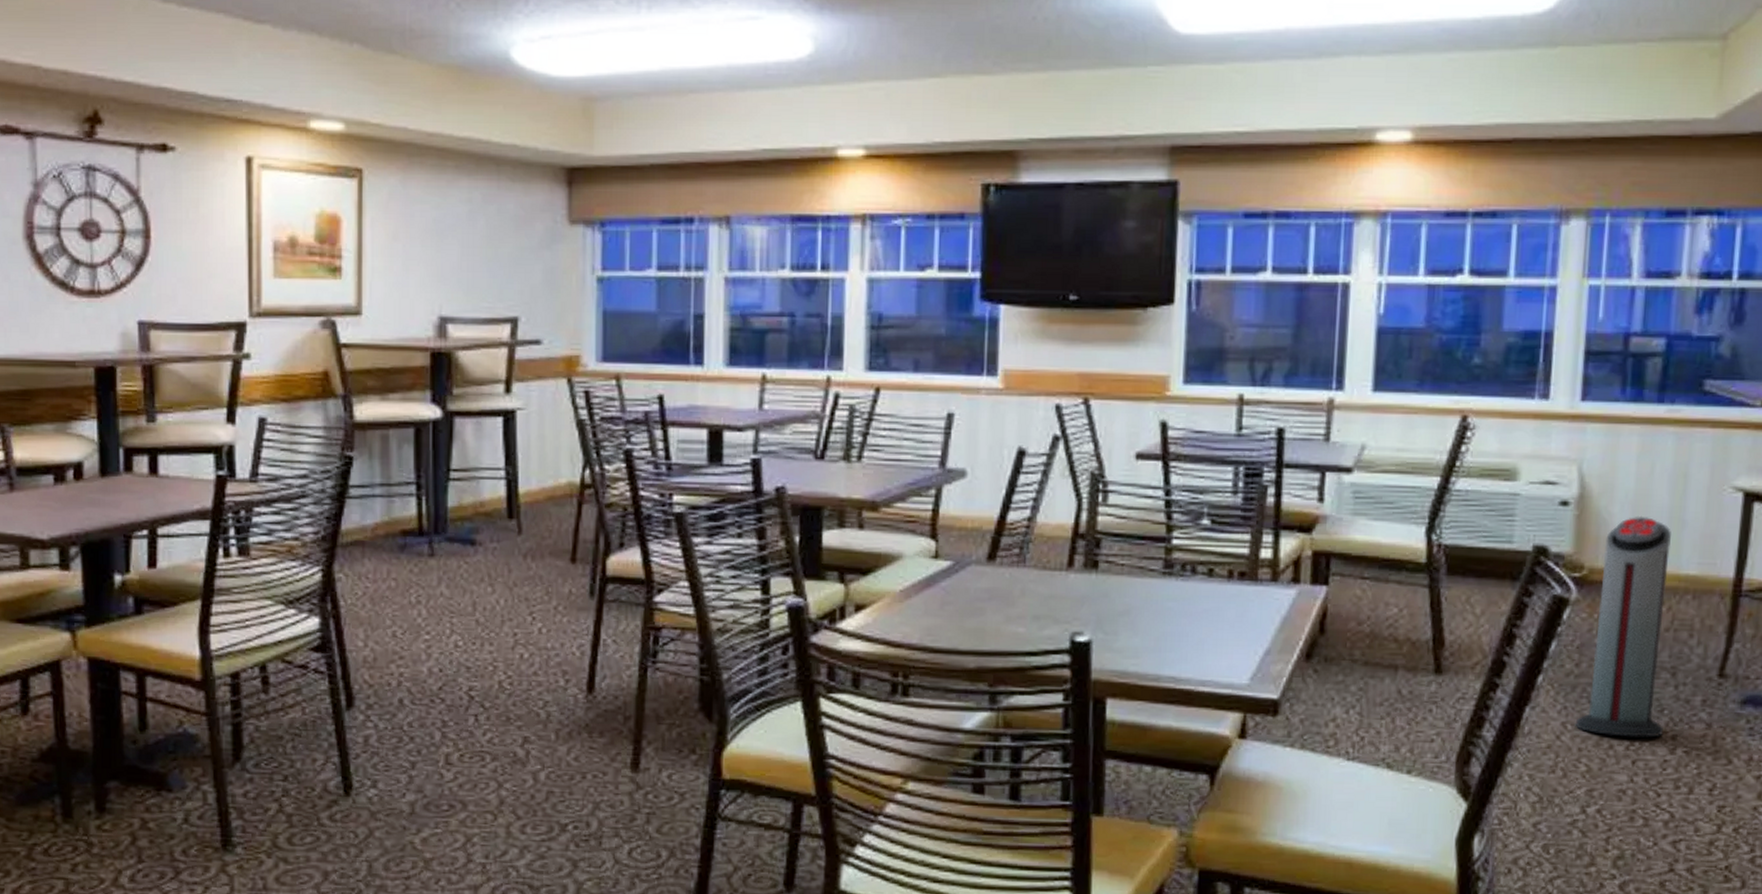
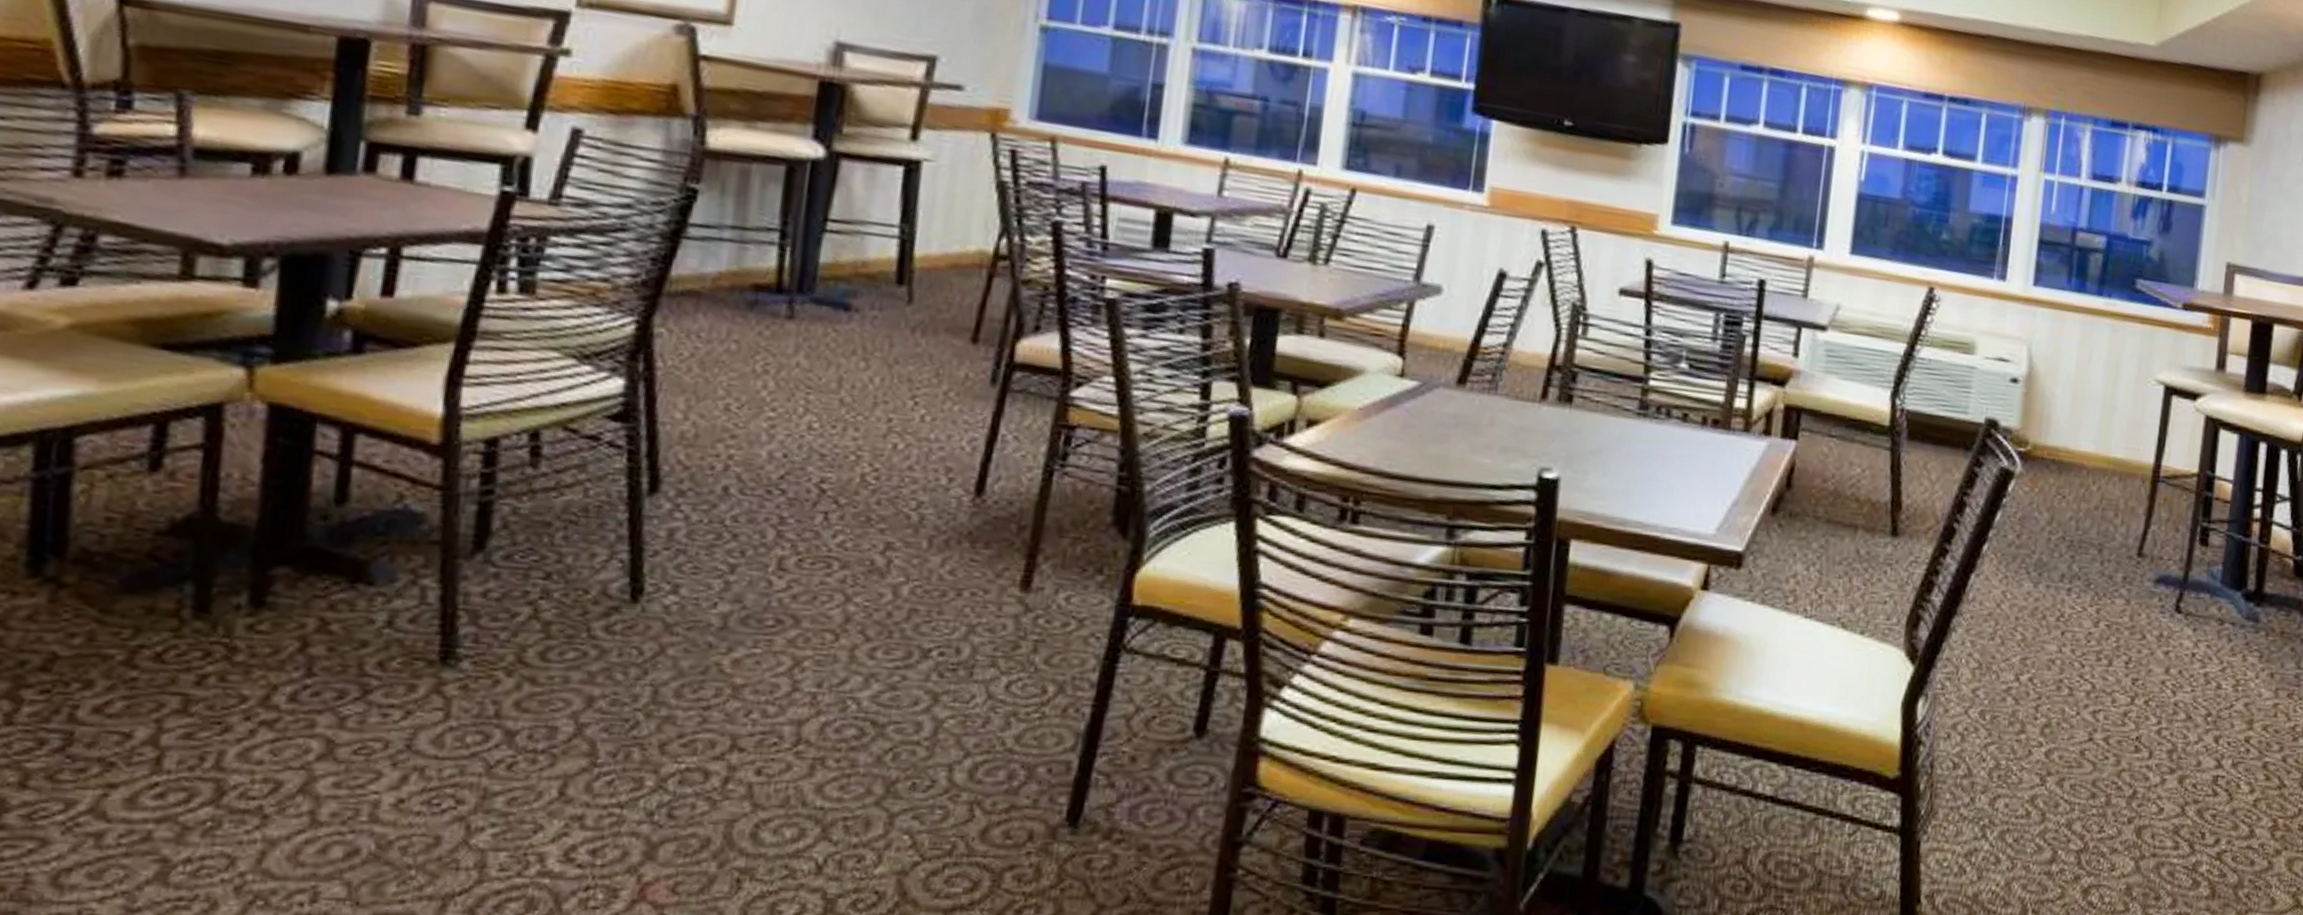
air purifier: present [1576,515,1671,738] -> none [2014,398,2104,610]

